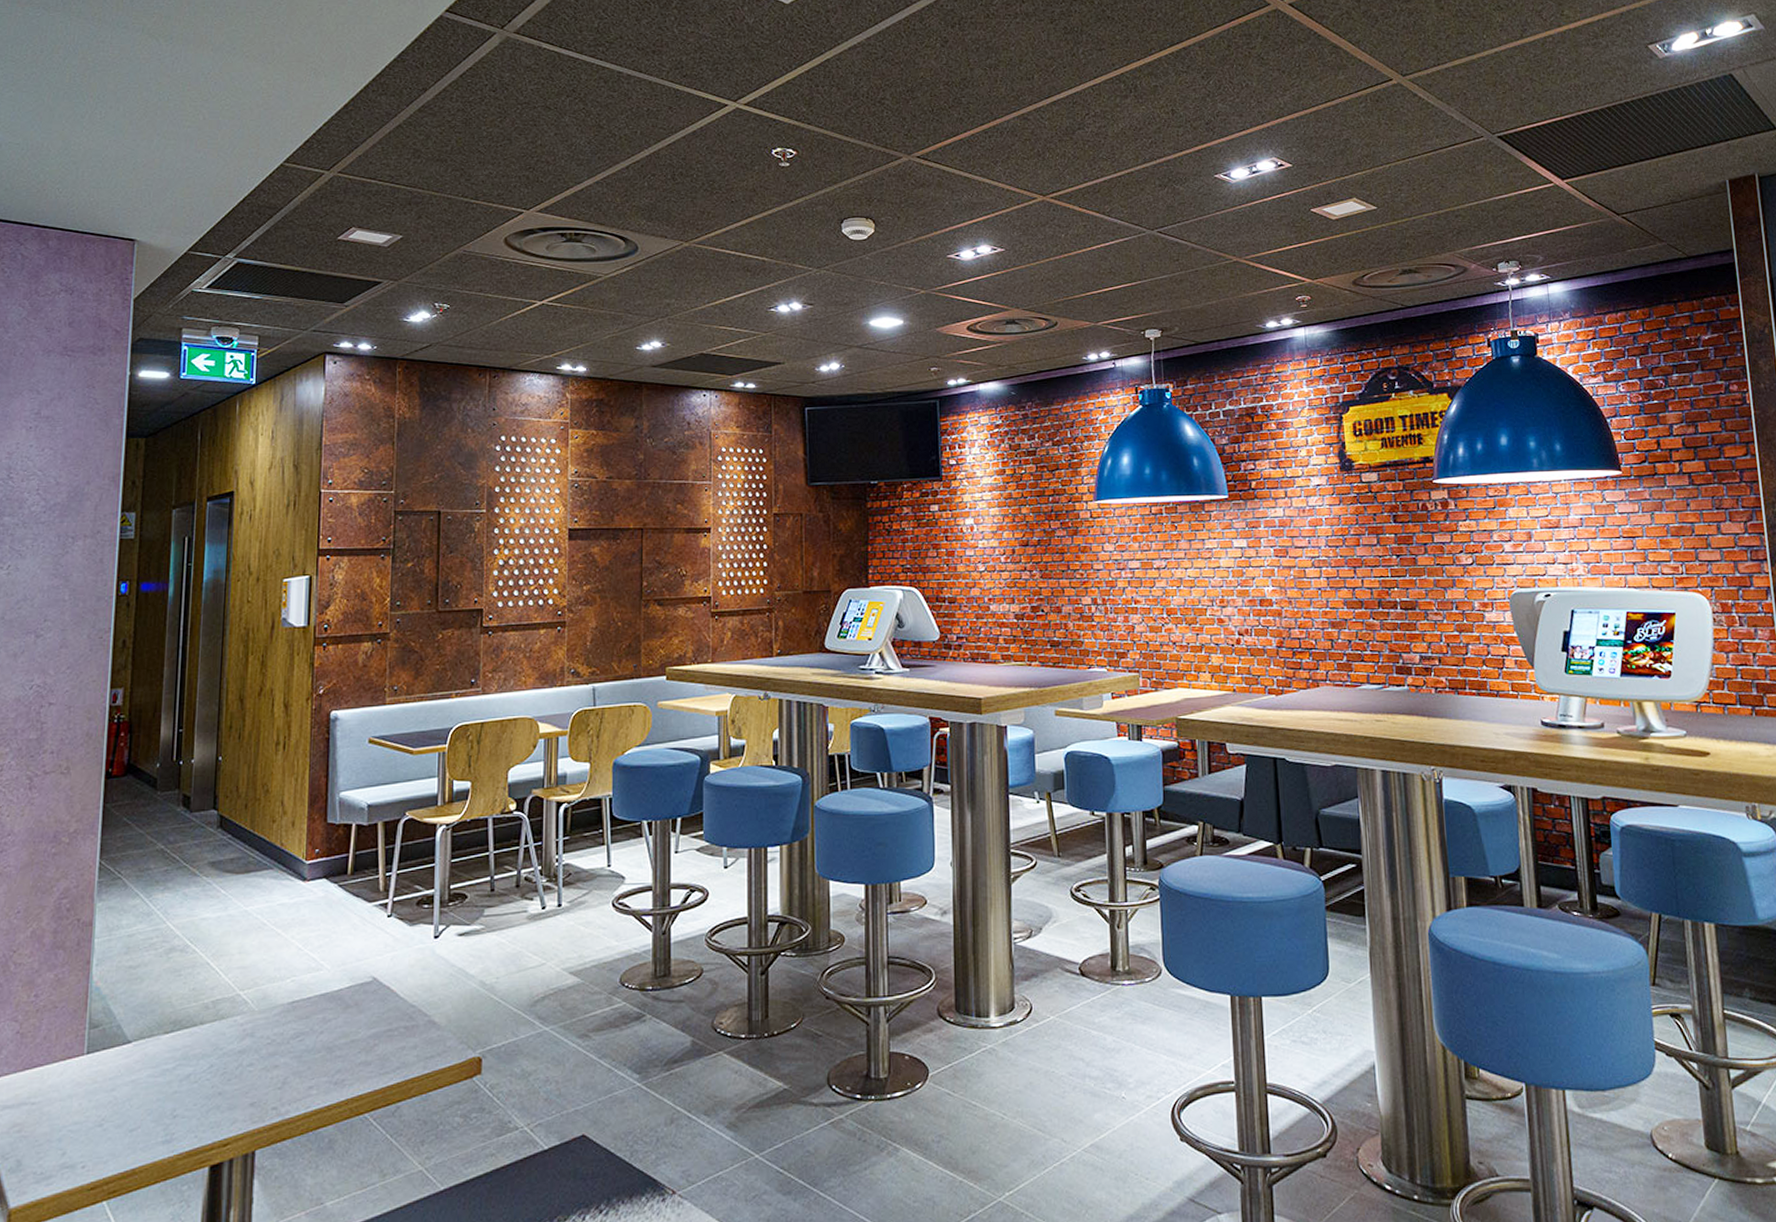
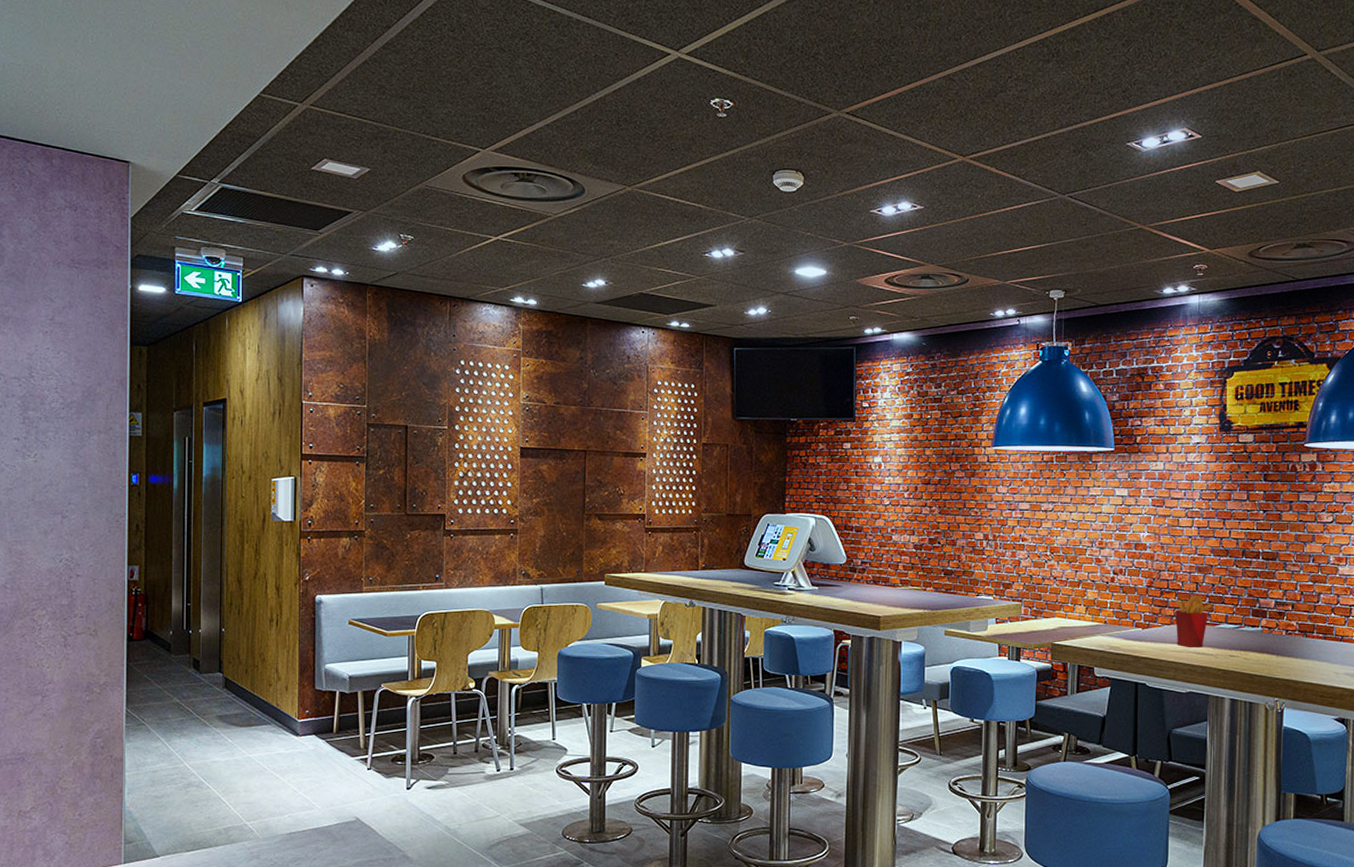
french fries: none [1309,653,1352,715] -> present [1175,594,1213,648]

